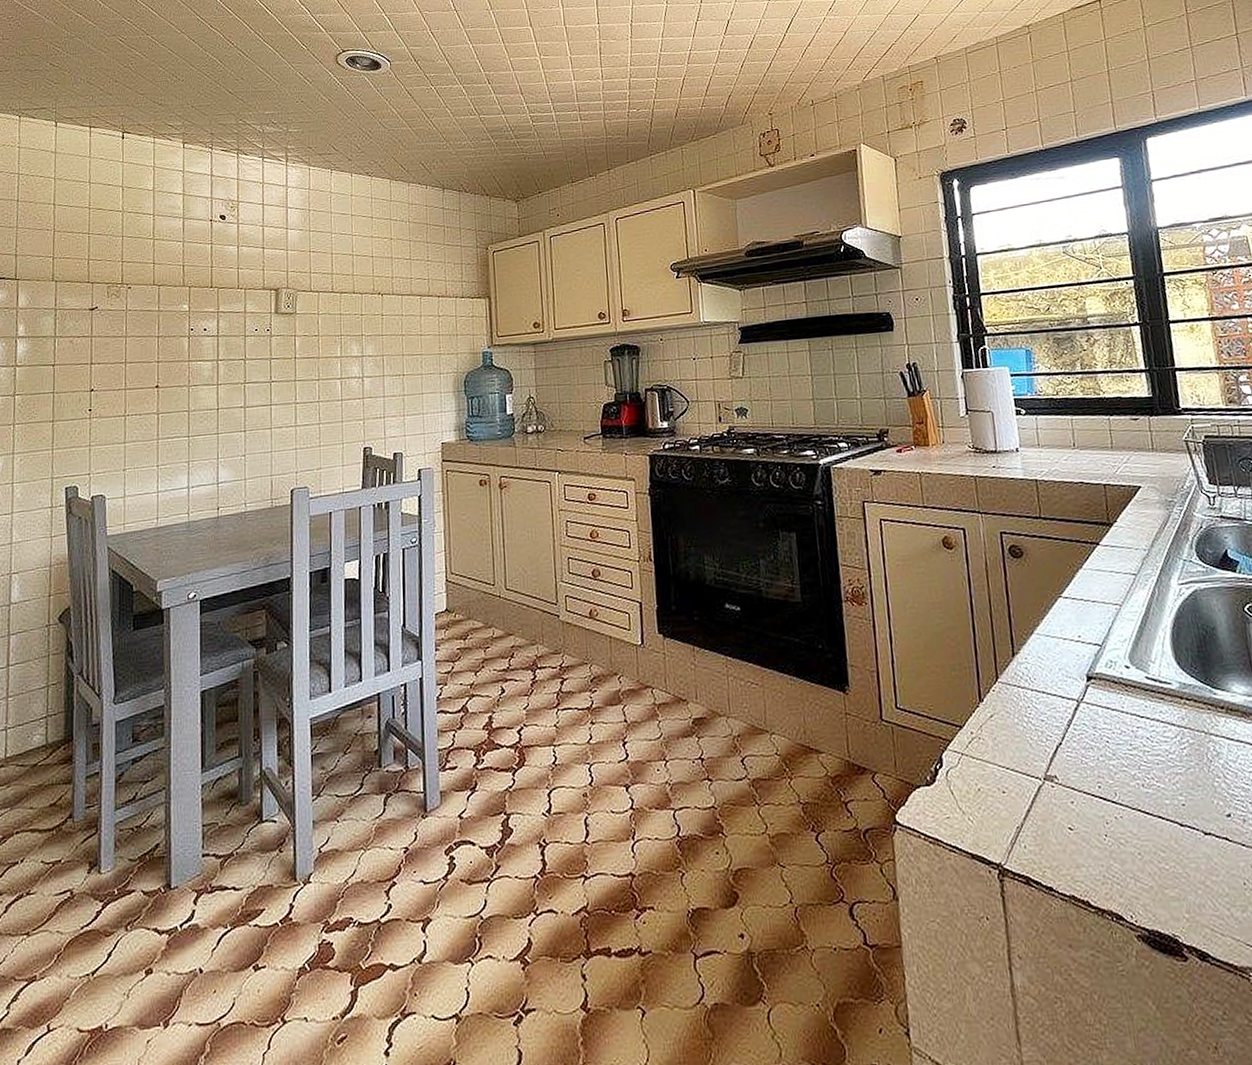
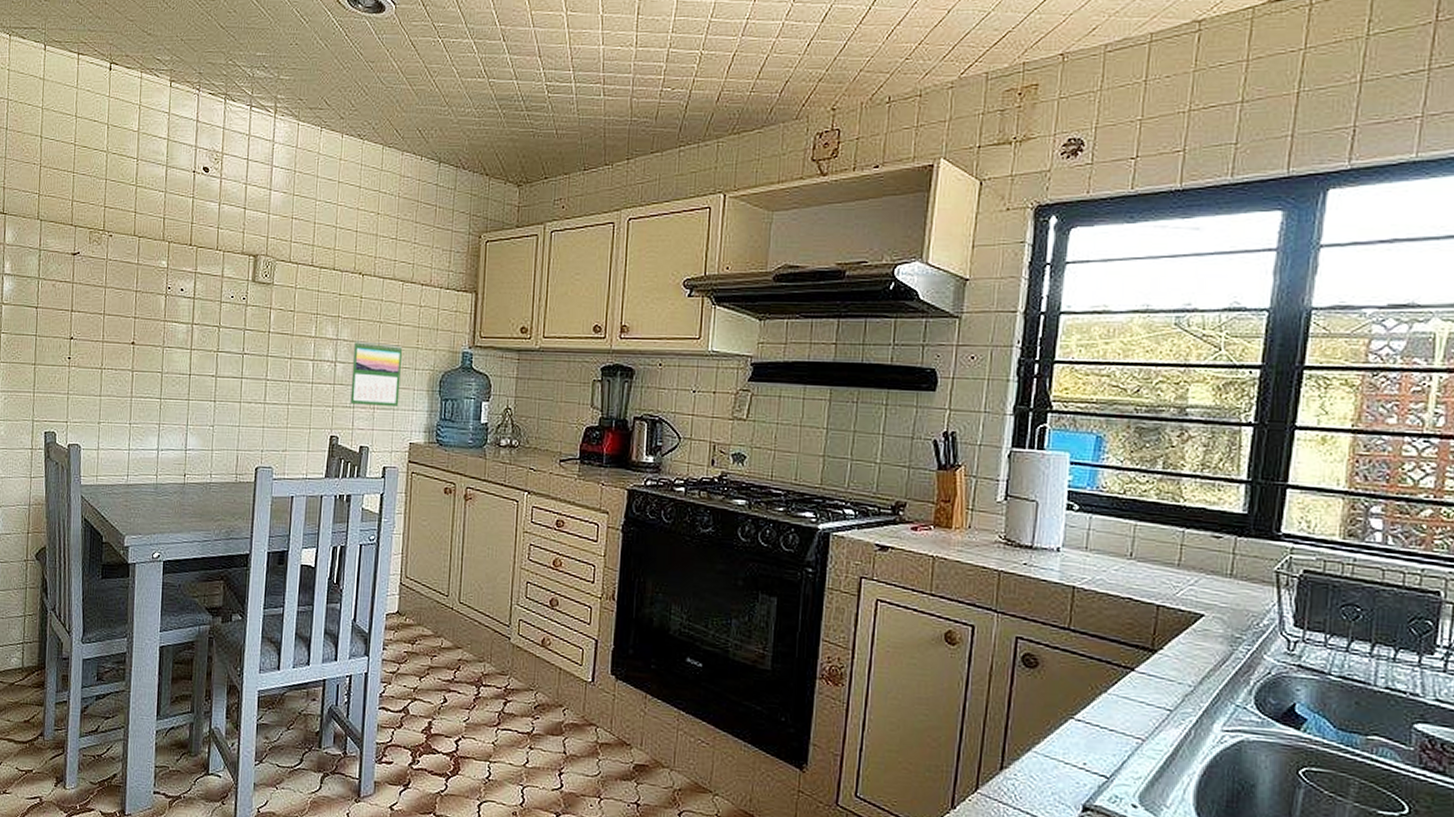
calendar: none [378,353,428,415] -> present [350,341,403,407]

